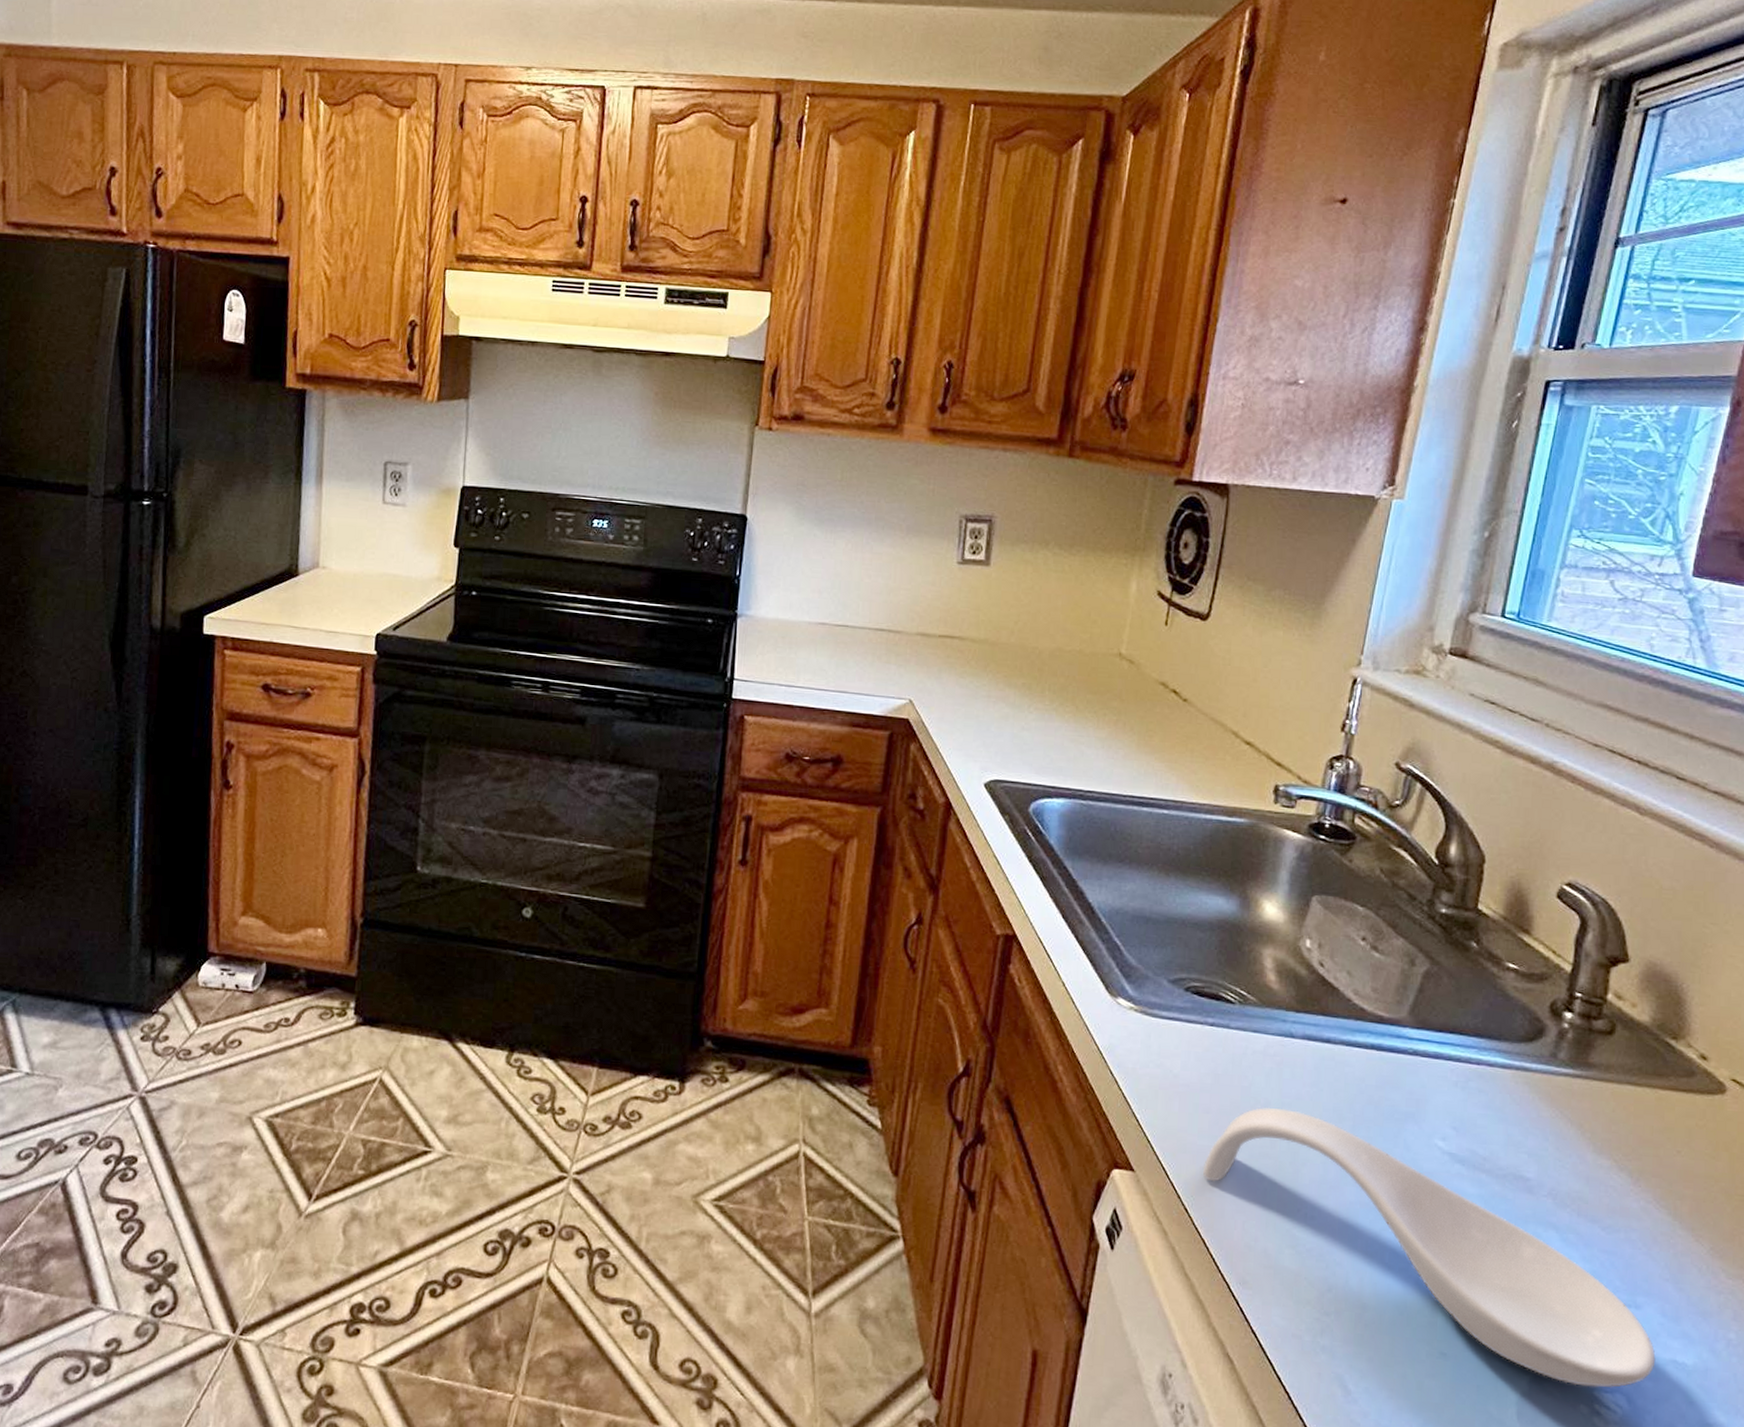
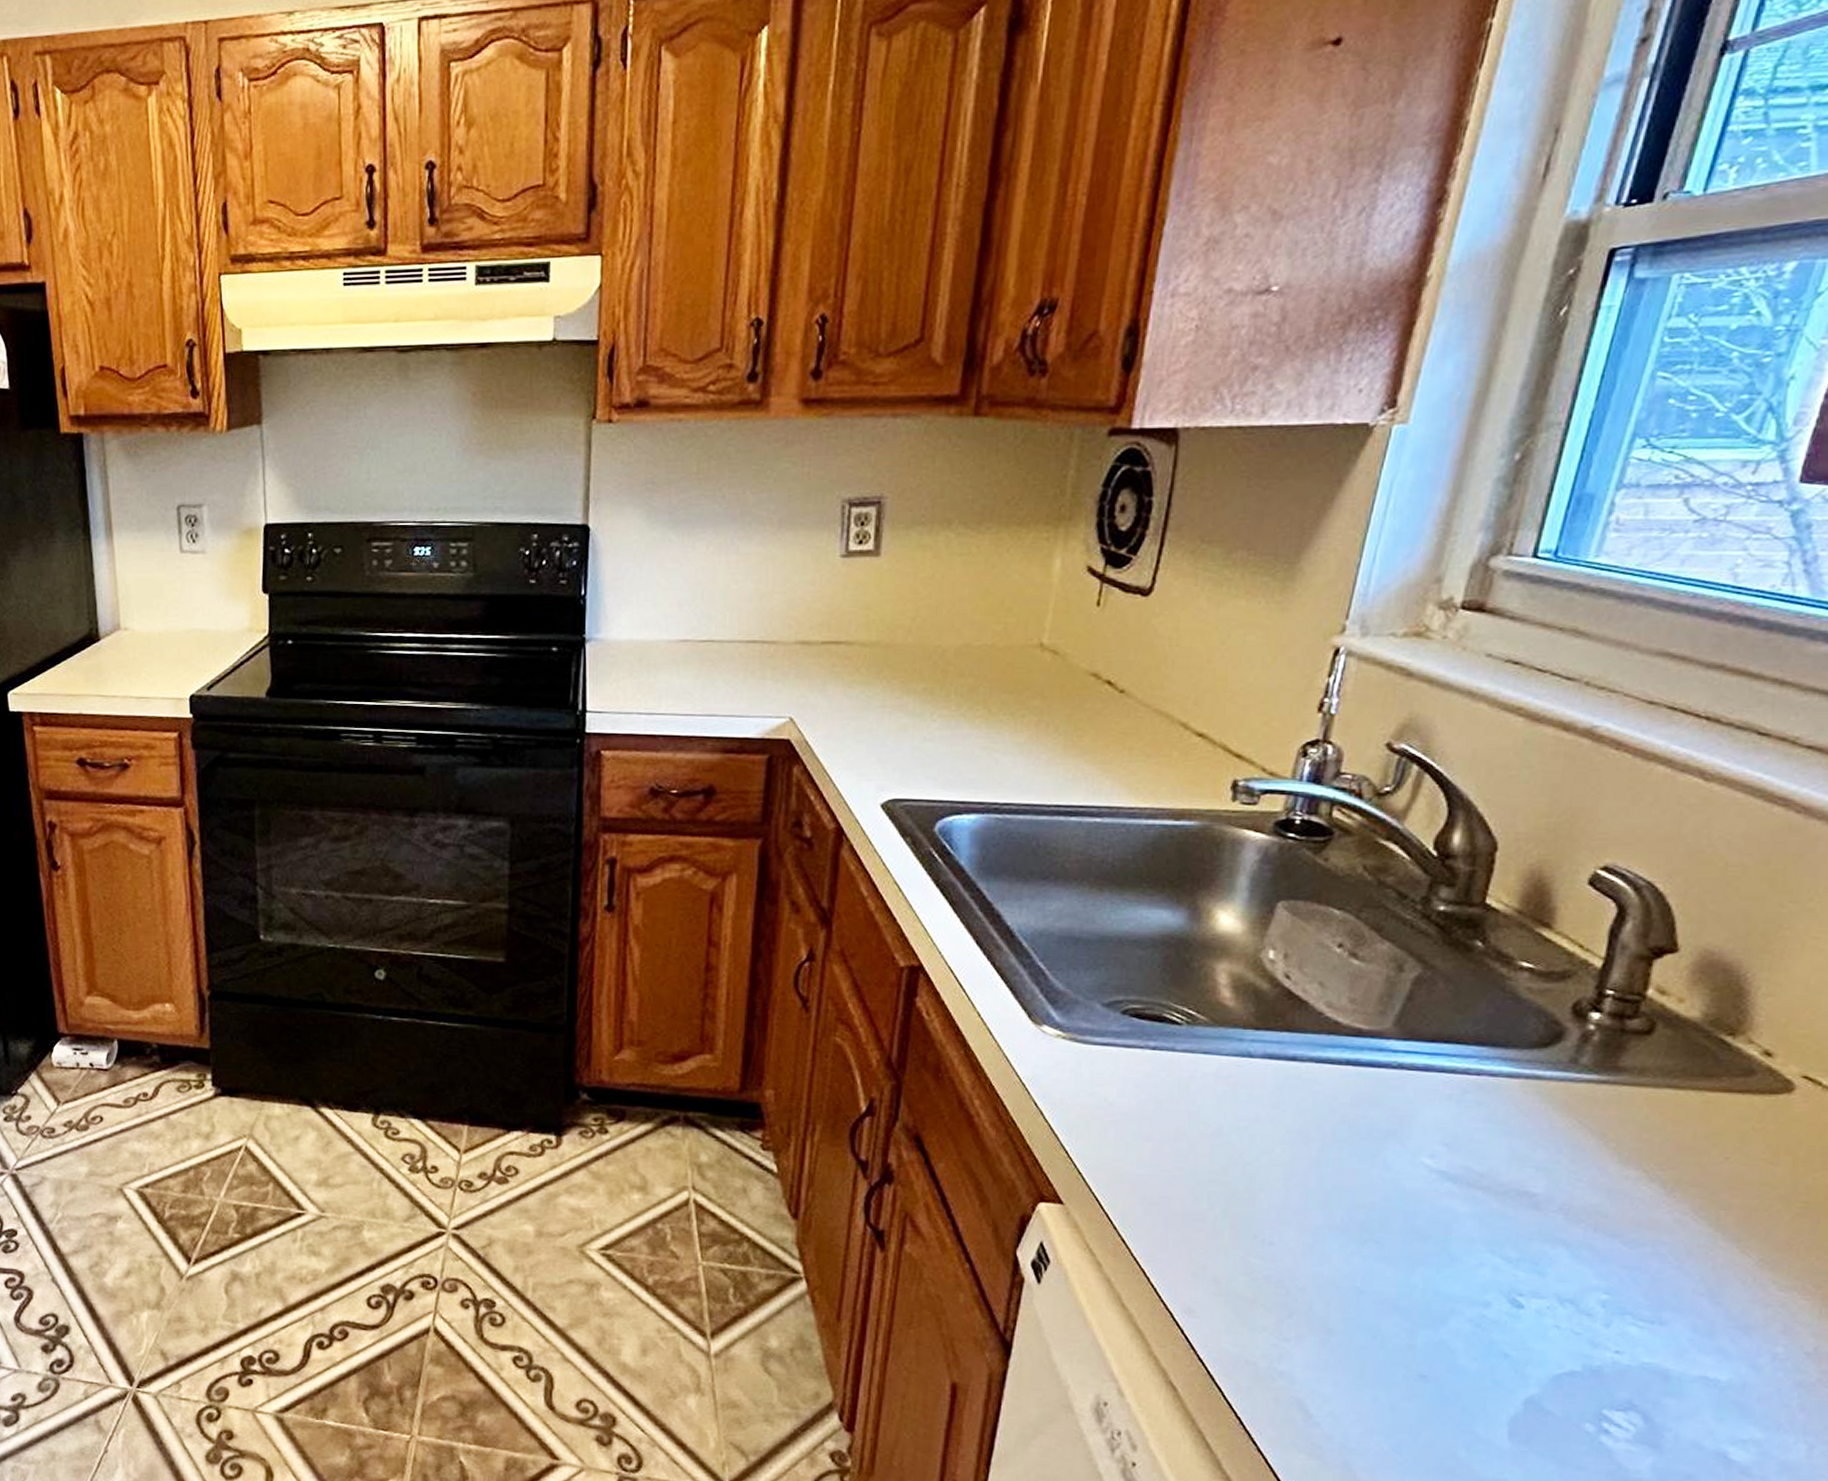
spoon rest: present [1203,1107,1656,1388] -> none [1143,1131,1682,1406]

